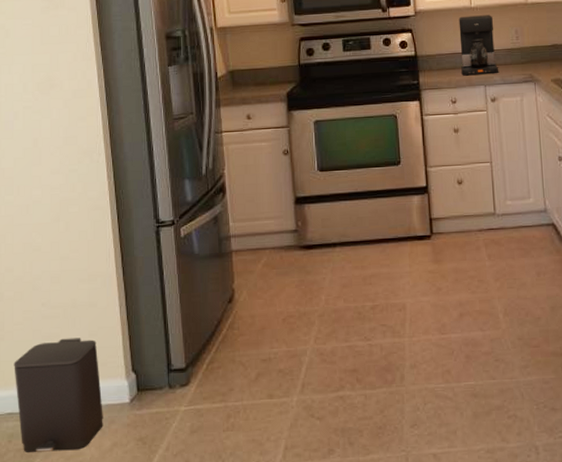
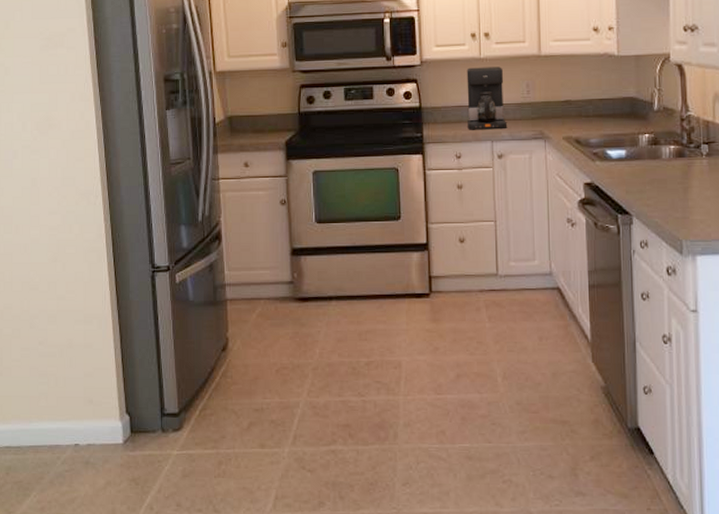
pedal bin: present [14,338,103,453] -> none [12,377,97,487]

